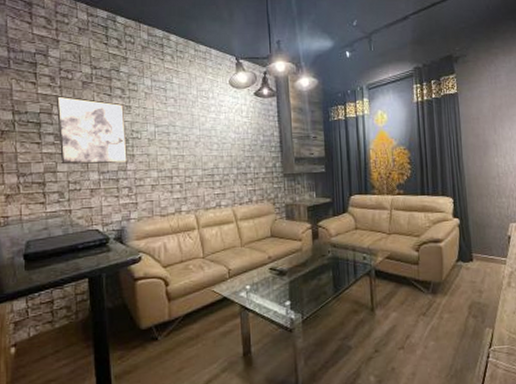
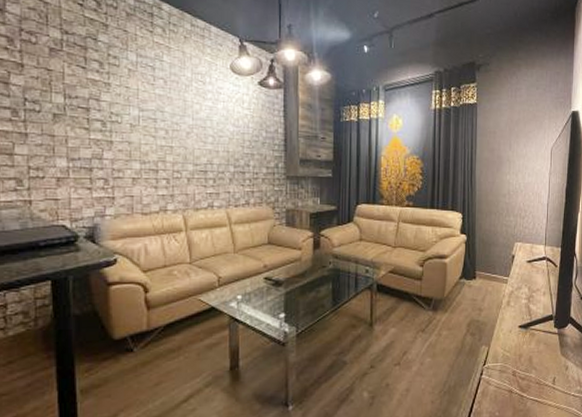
wall art: present [56,95,129,165] -> none [14,61,105,151]

